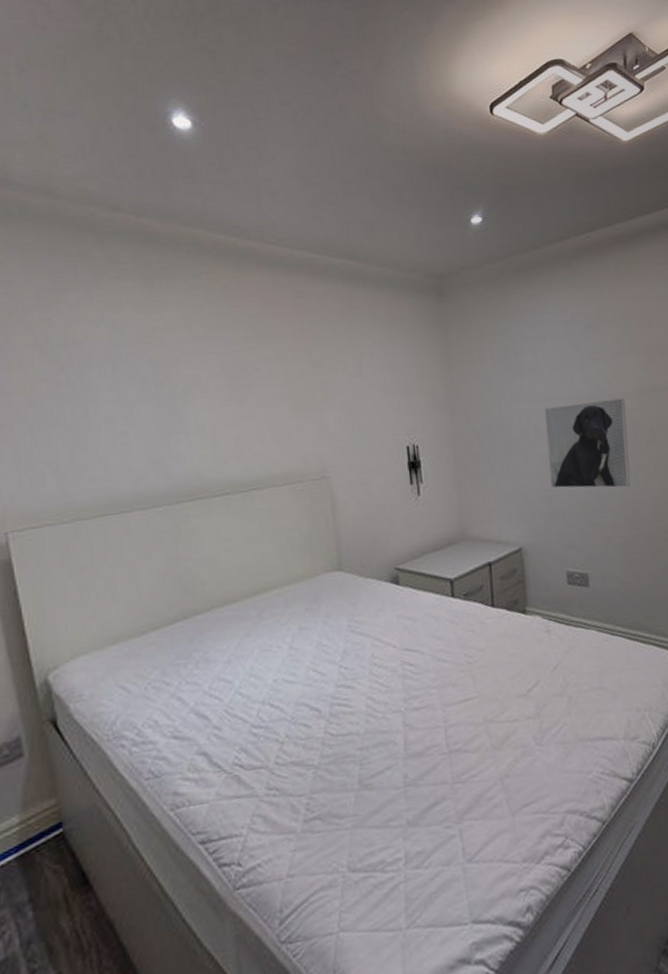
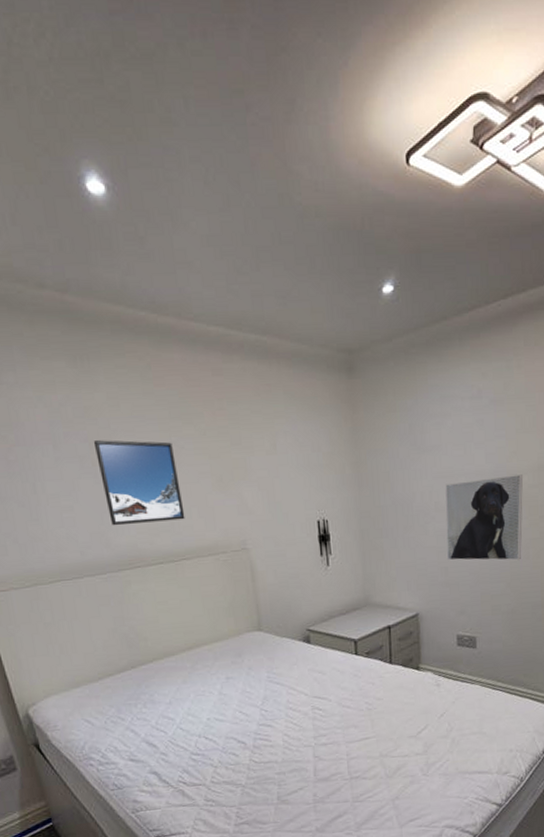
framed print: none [158,361,258,453] -> present [93,440,185,526]

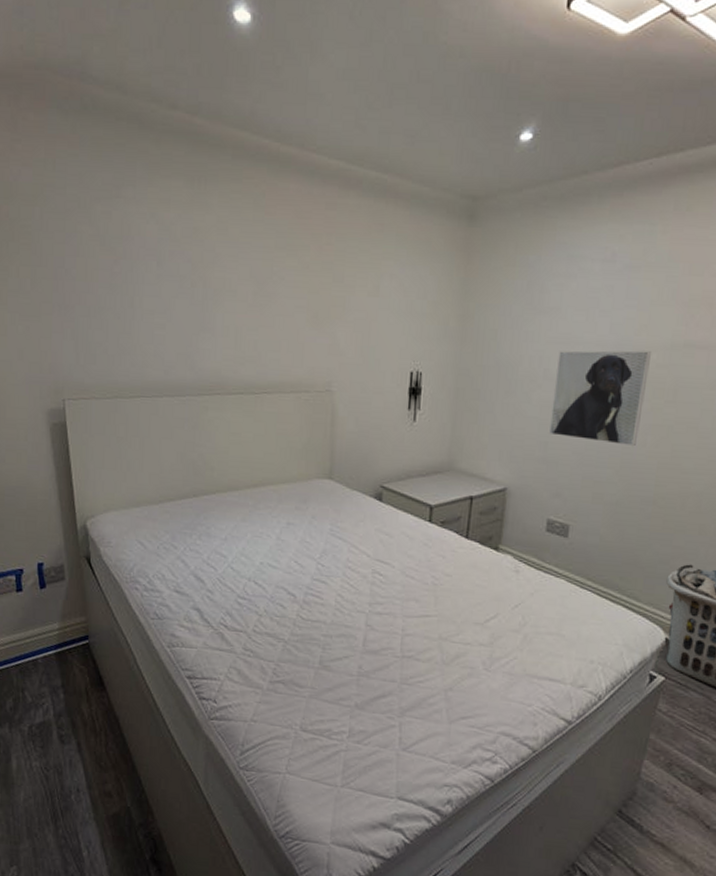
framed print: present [93,440,185,526] -> none [196,262,274,352]

